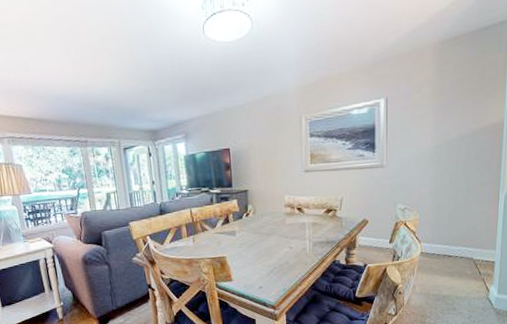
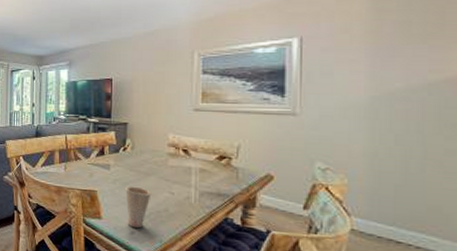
cup: none [251,246,274,283] -> present [125,186,152,229]

